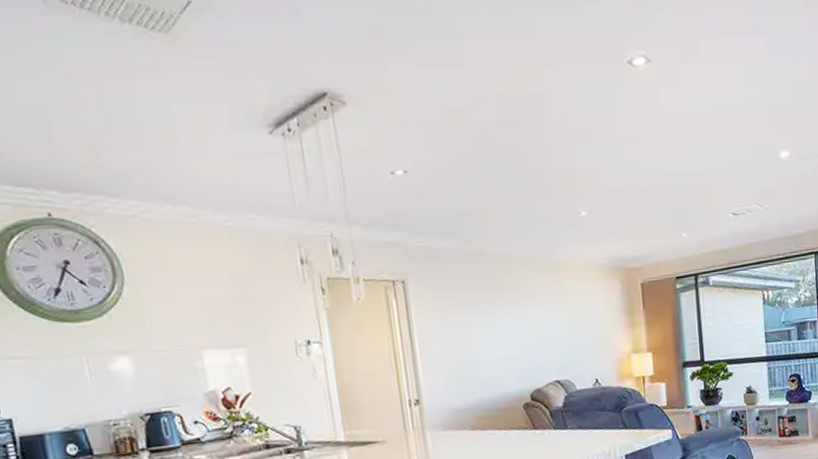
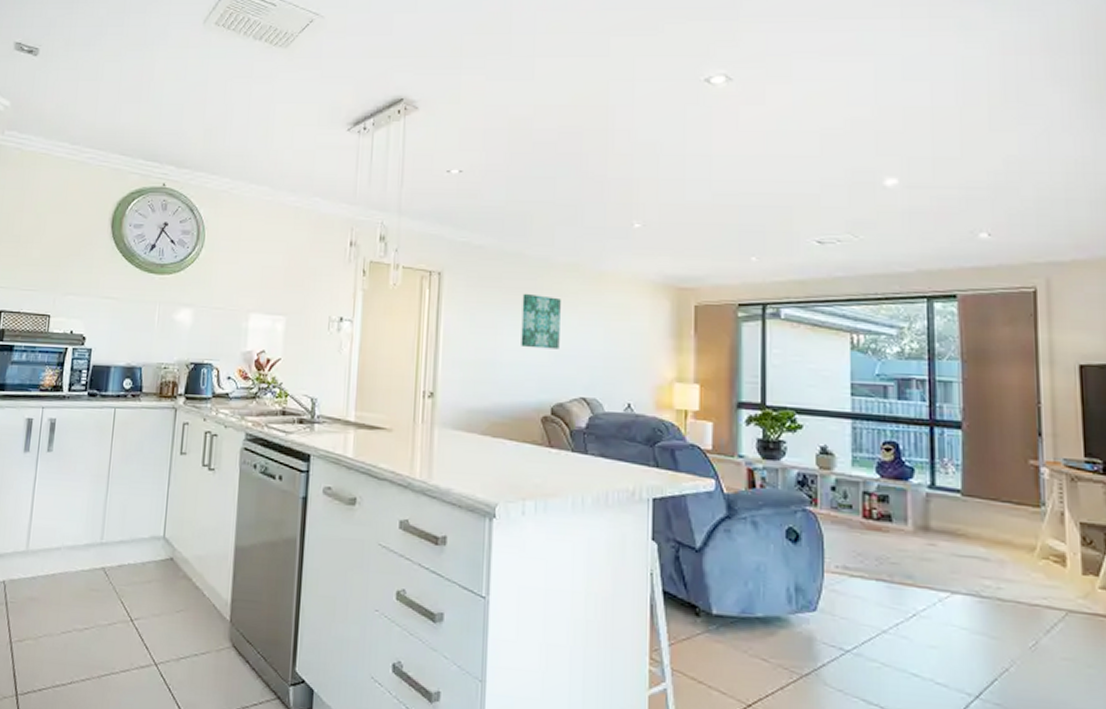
wall art: none [488,291,530,343] -> present [521,293,561,349]

